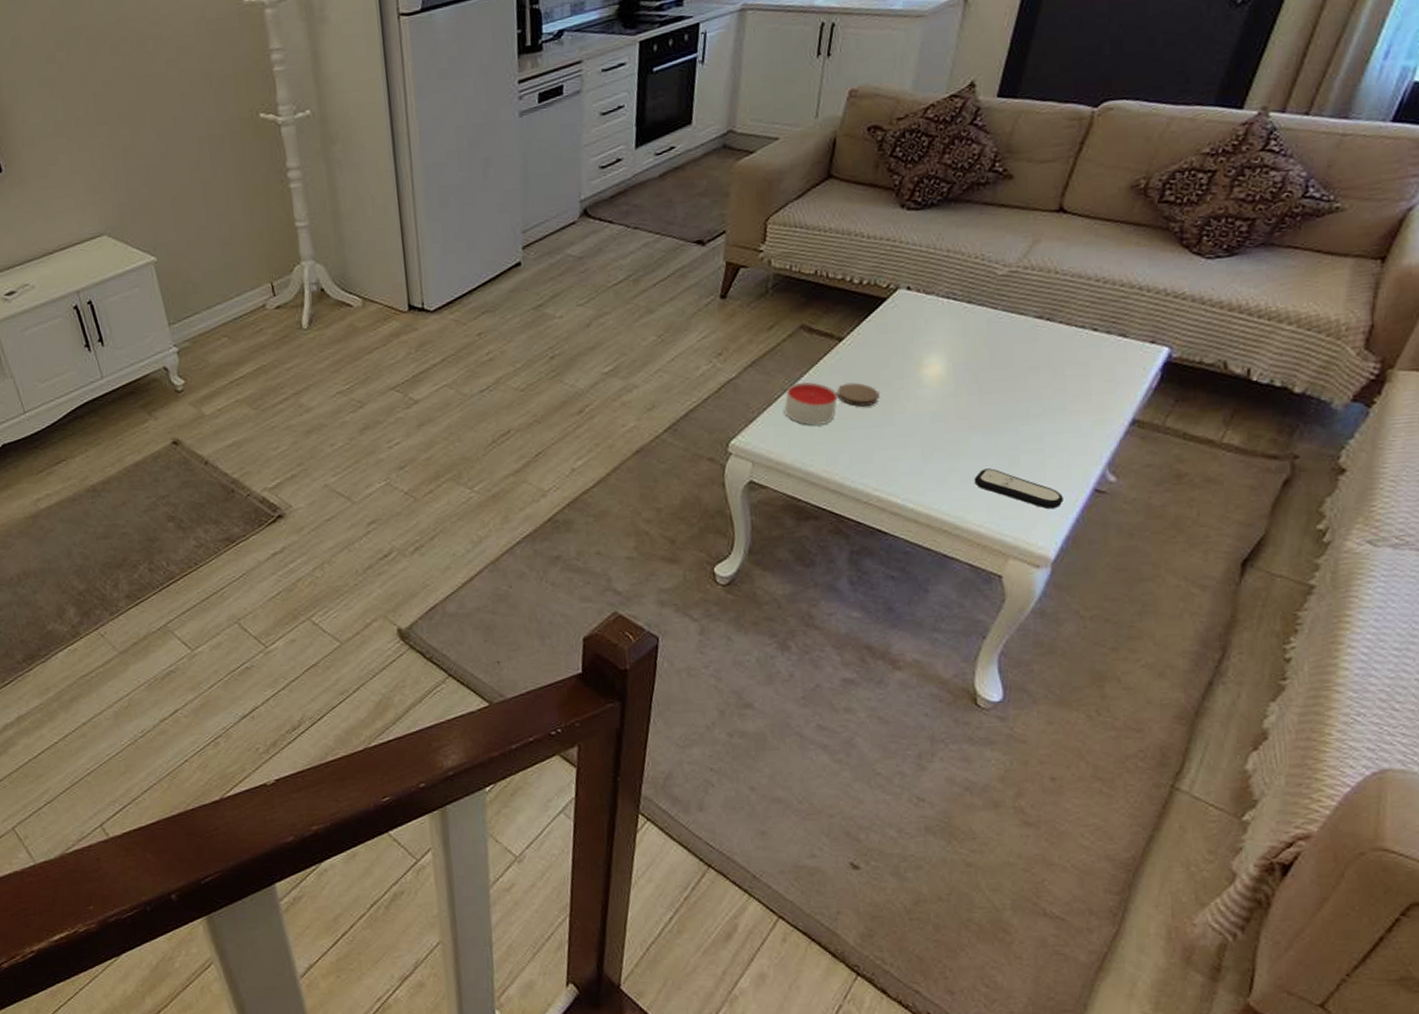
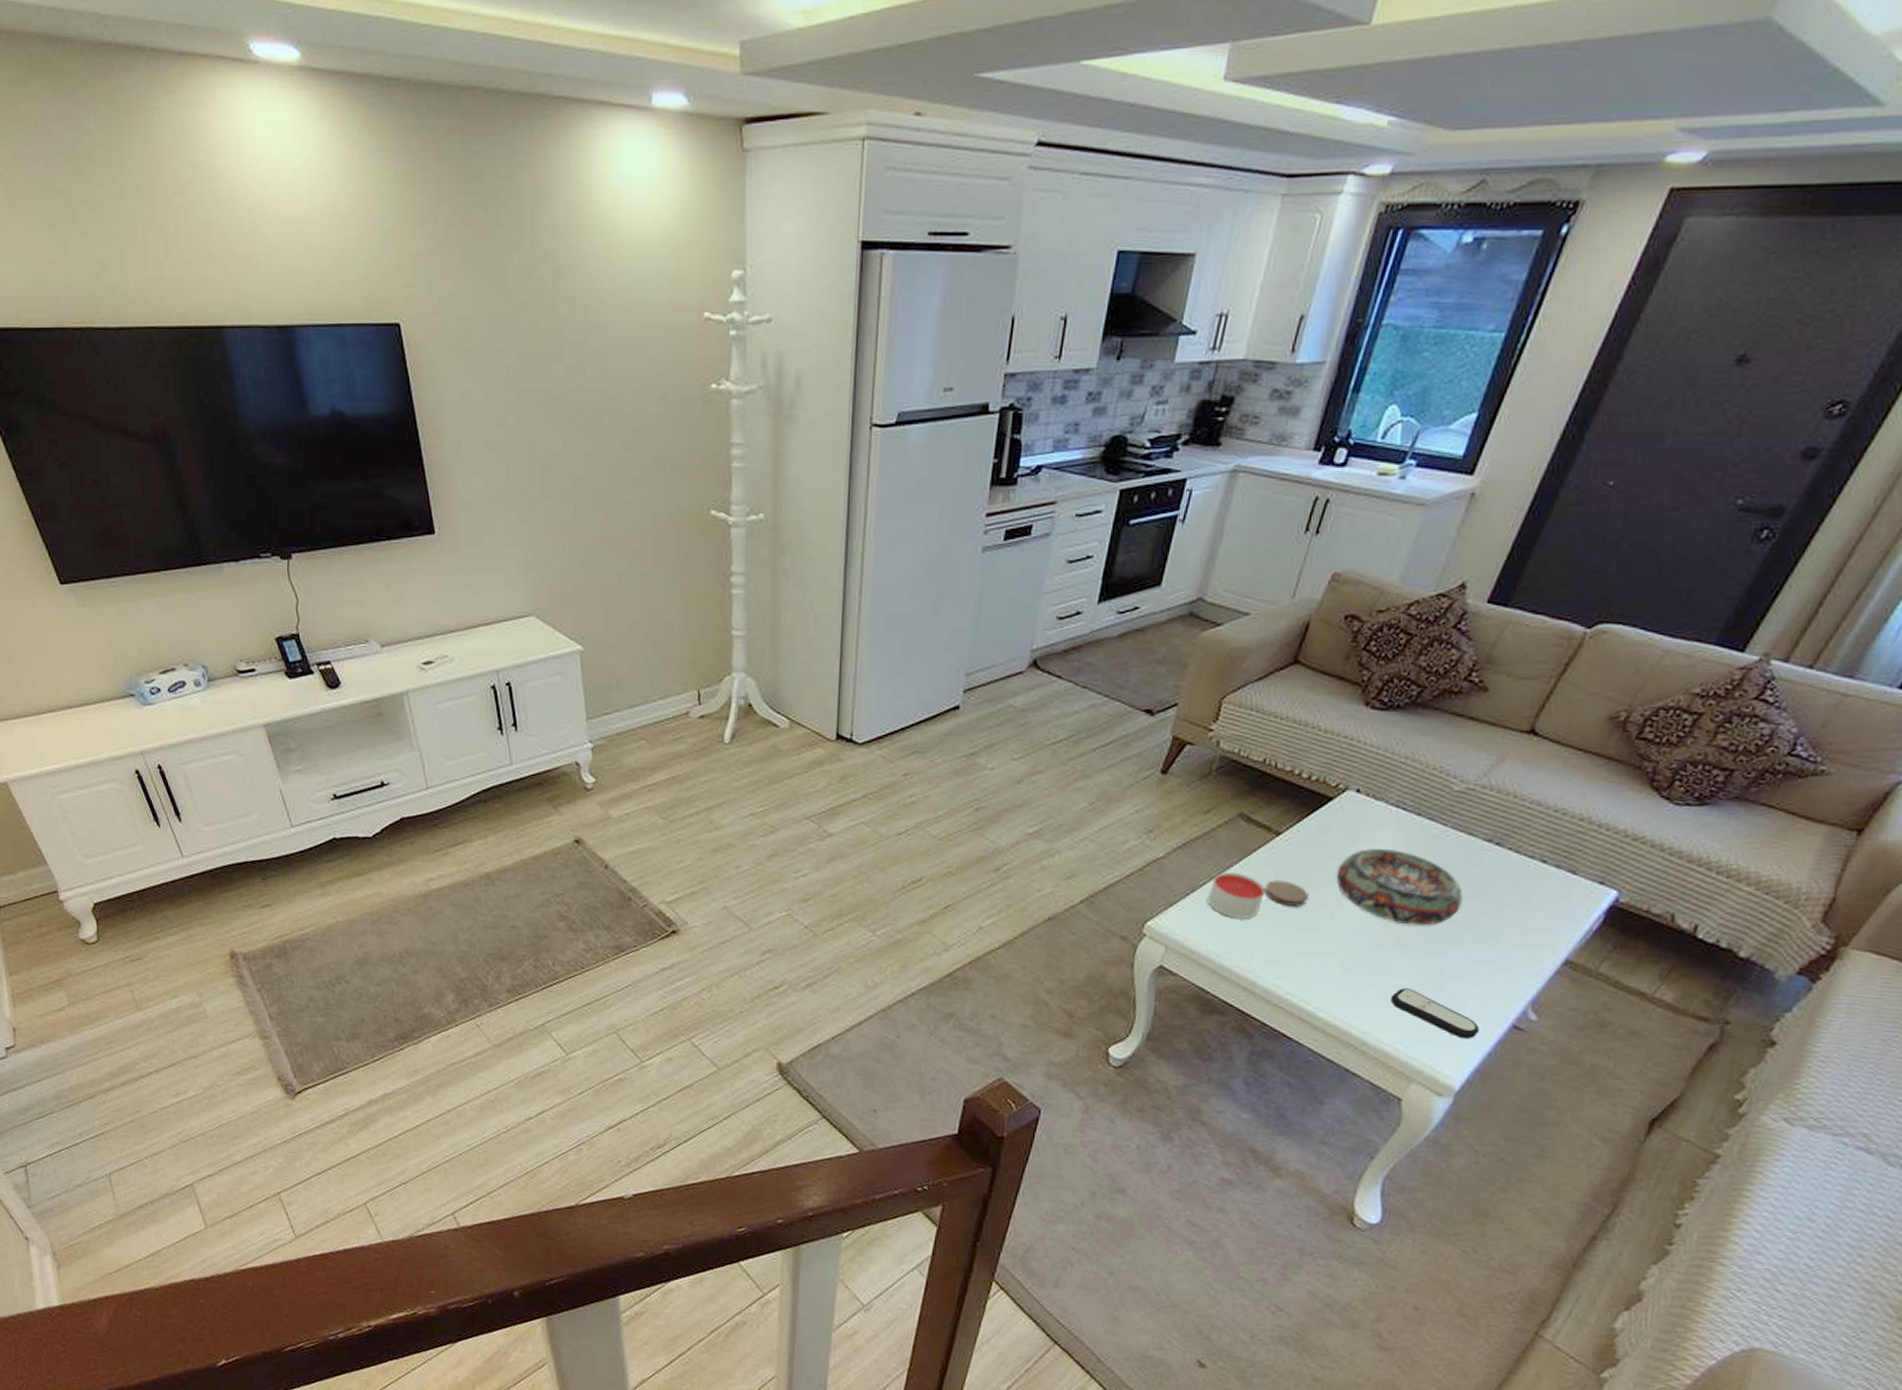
decorative bowl: none [902,338,1025,408] -> present [1336,848,1463,926]

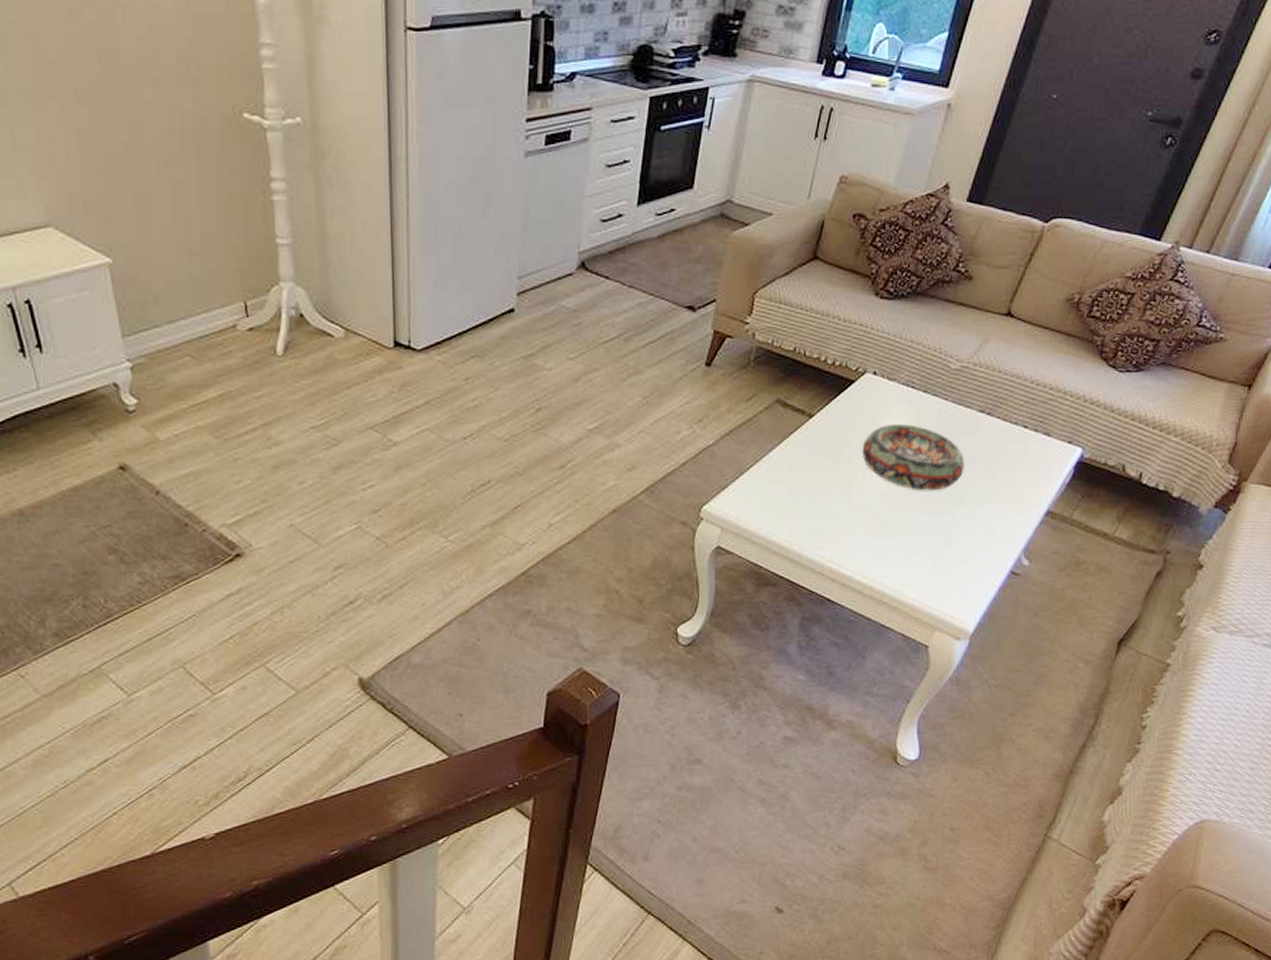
candle: present [1207,872,1266,920] -> none [754,454,804,498]
coaster: present [1264,880,1309,906] -> none [803,458,840,482]
remote control: present [1390,988,1479,1039] -> none [913,547,985,588]

